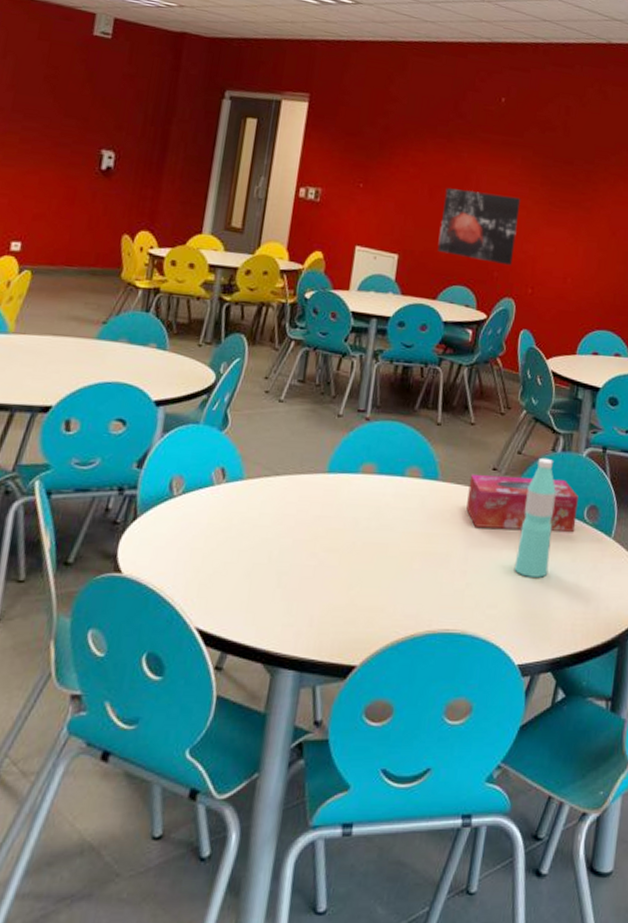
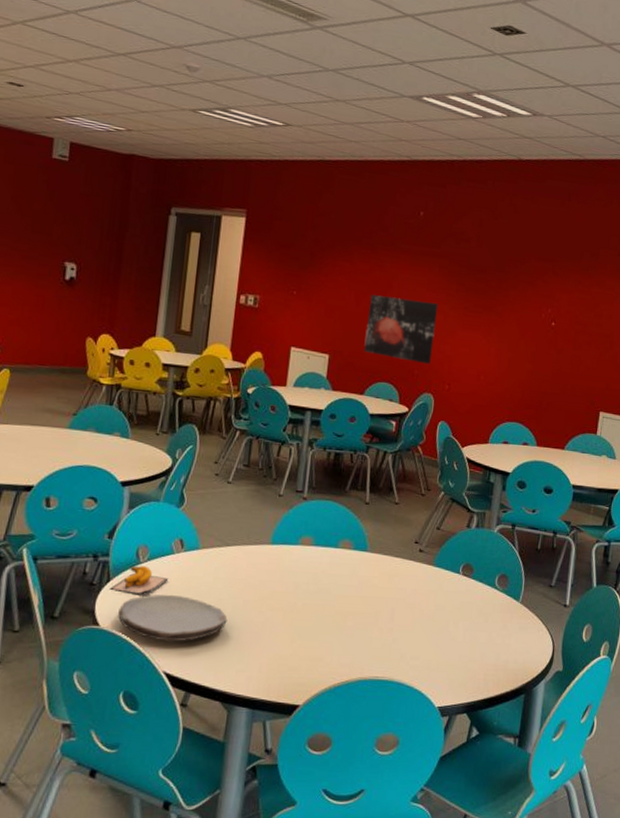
banana: none [136,500,207,536] -> present [110,565,169,596]
plate: none [144,533,274,591] -> present [118,594,228,642]
tissue box: present [466,473,578,532] -> none [392,546,490,596]
water bottle: present [514,457,556,578] -> none [434,533,471,635]

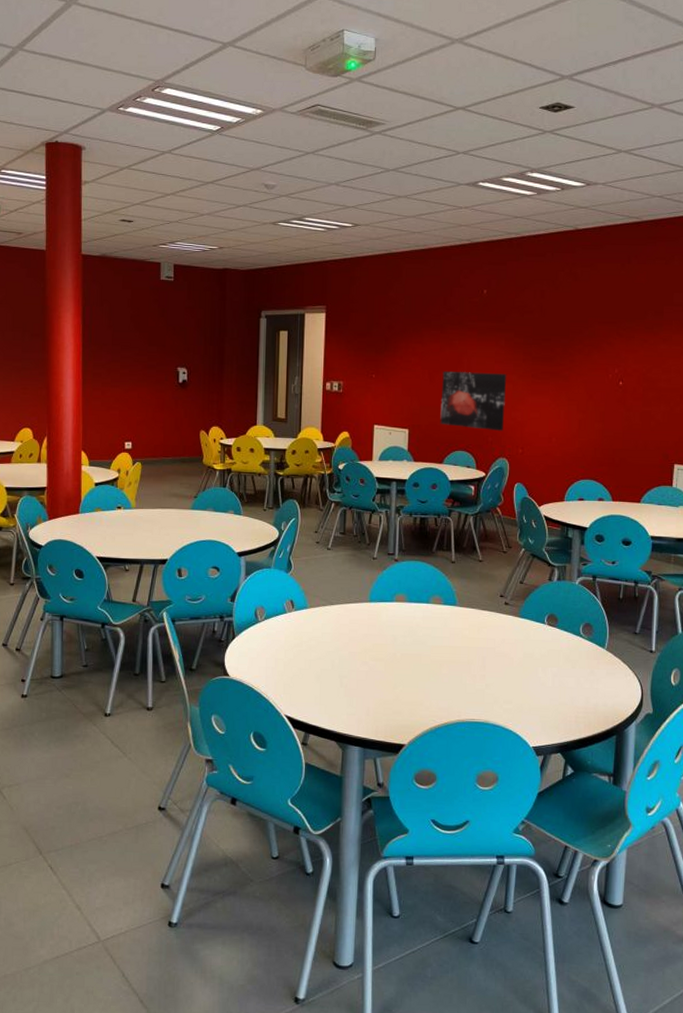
banana: present [110,565,169,596] -> none [235,624,284,650]
plate: present [118,594,228,642] -> none [244,648,336,689]

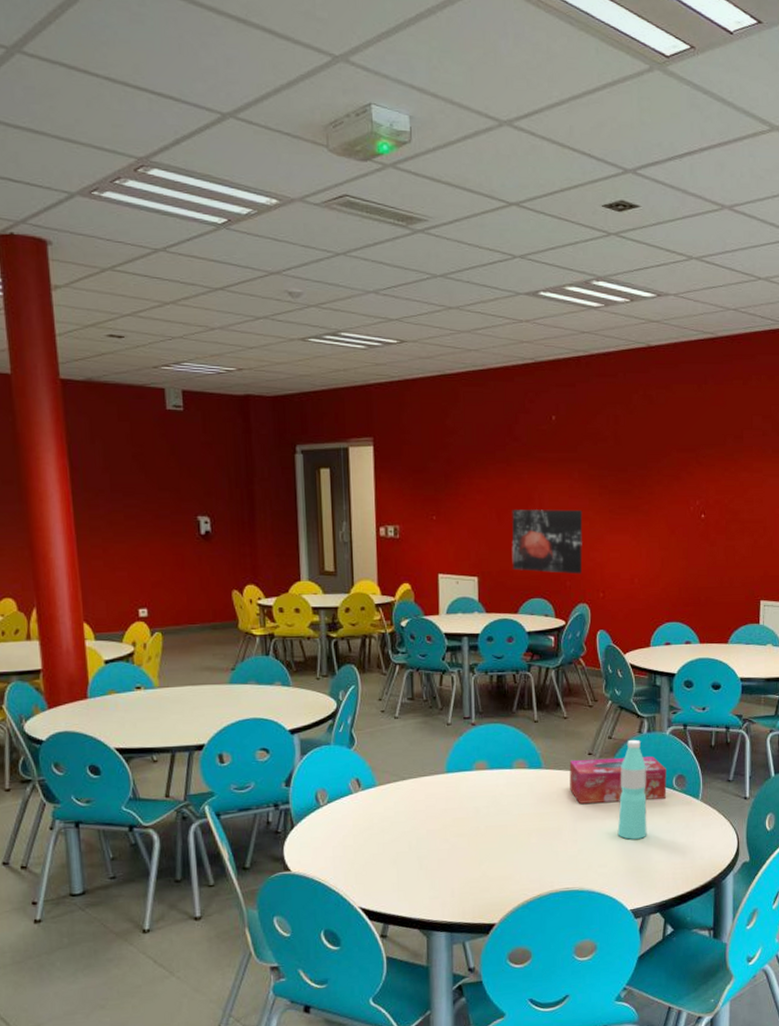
tissue box: none [481,600,574,644] -> present [569,756,667,804]
water bottle: none [524,586,555,680] -> present [617,739,647,840]

